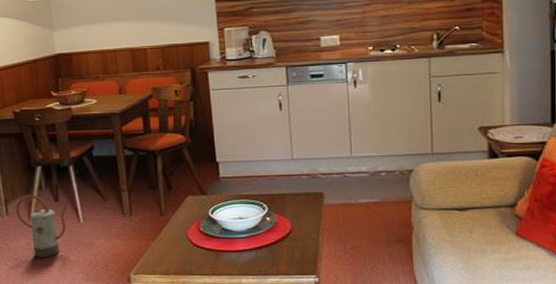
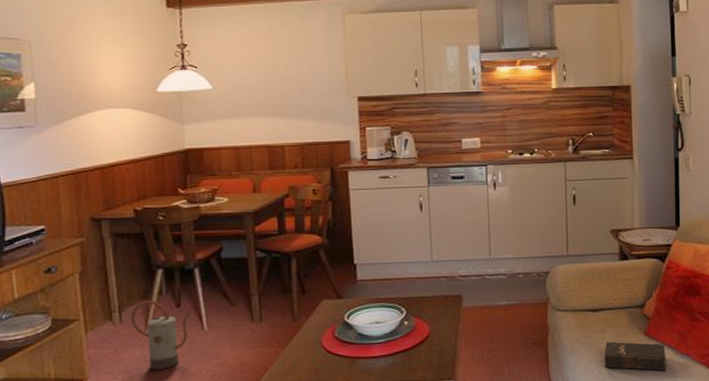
hardback book: none [472,241,540,272] -> present [604,341,667,371]

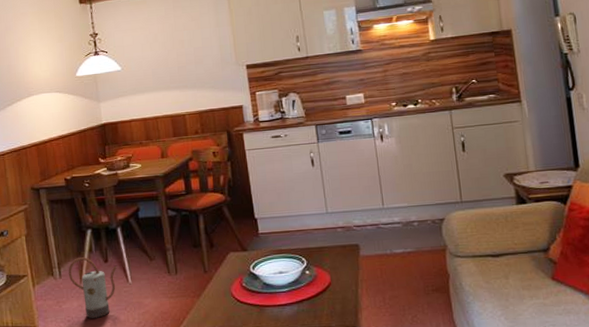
hardback book: present [604,341,667,371] -> none [509,286,581,317]

